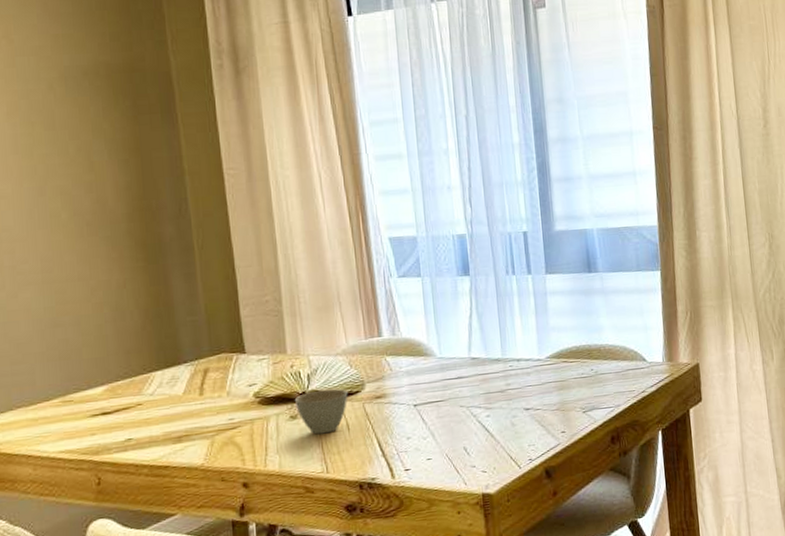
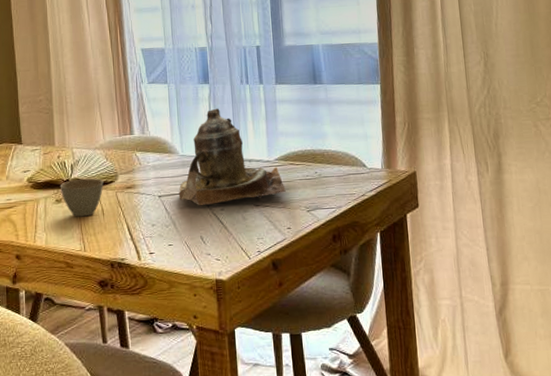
teapot: none [437,303,559,414] -> present [178,108,286,206]

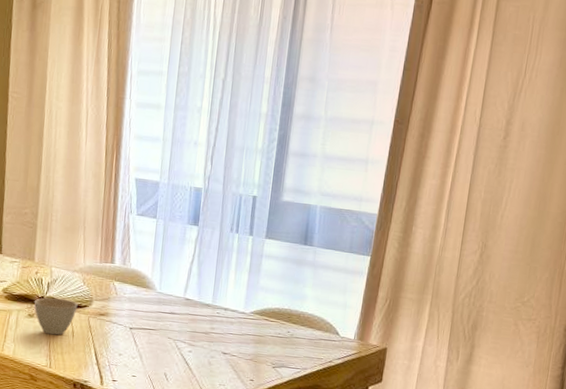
teapot: present [178,108,286,206] -> none [149,252,256,348]

